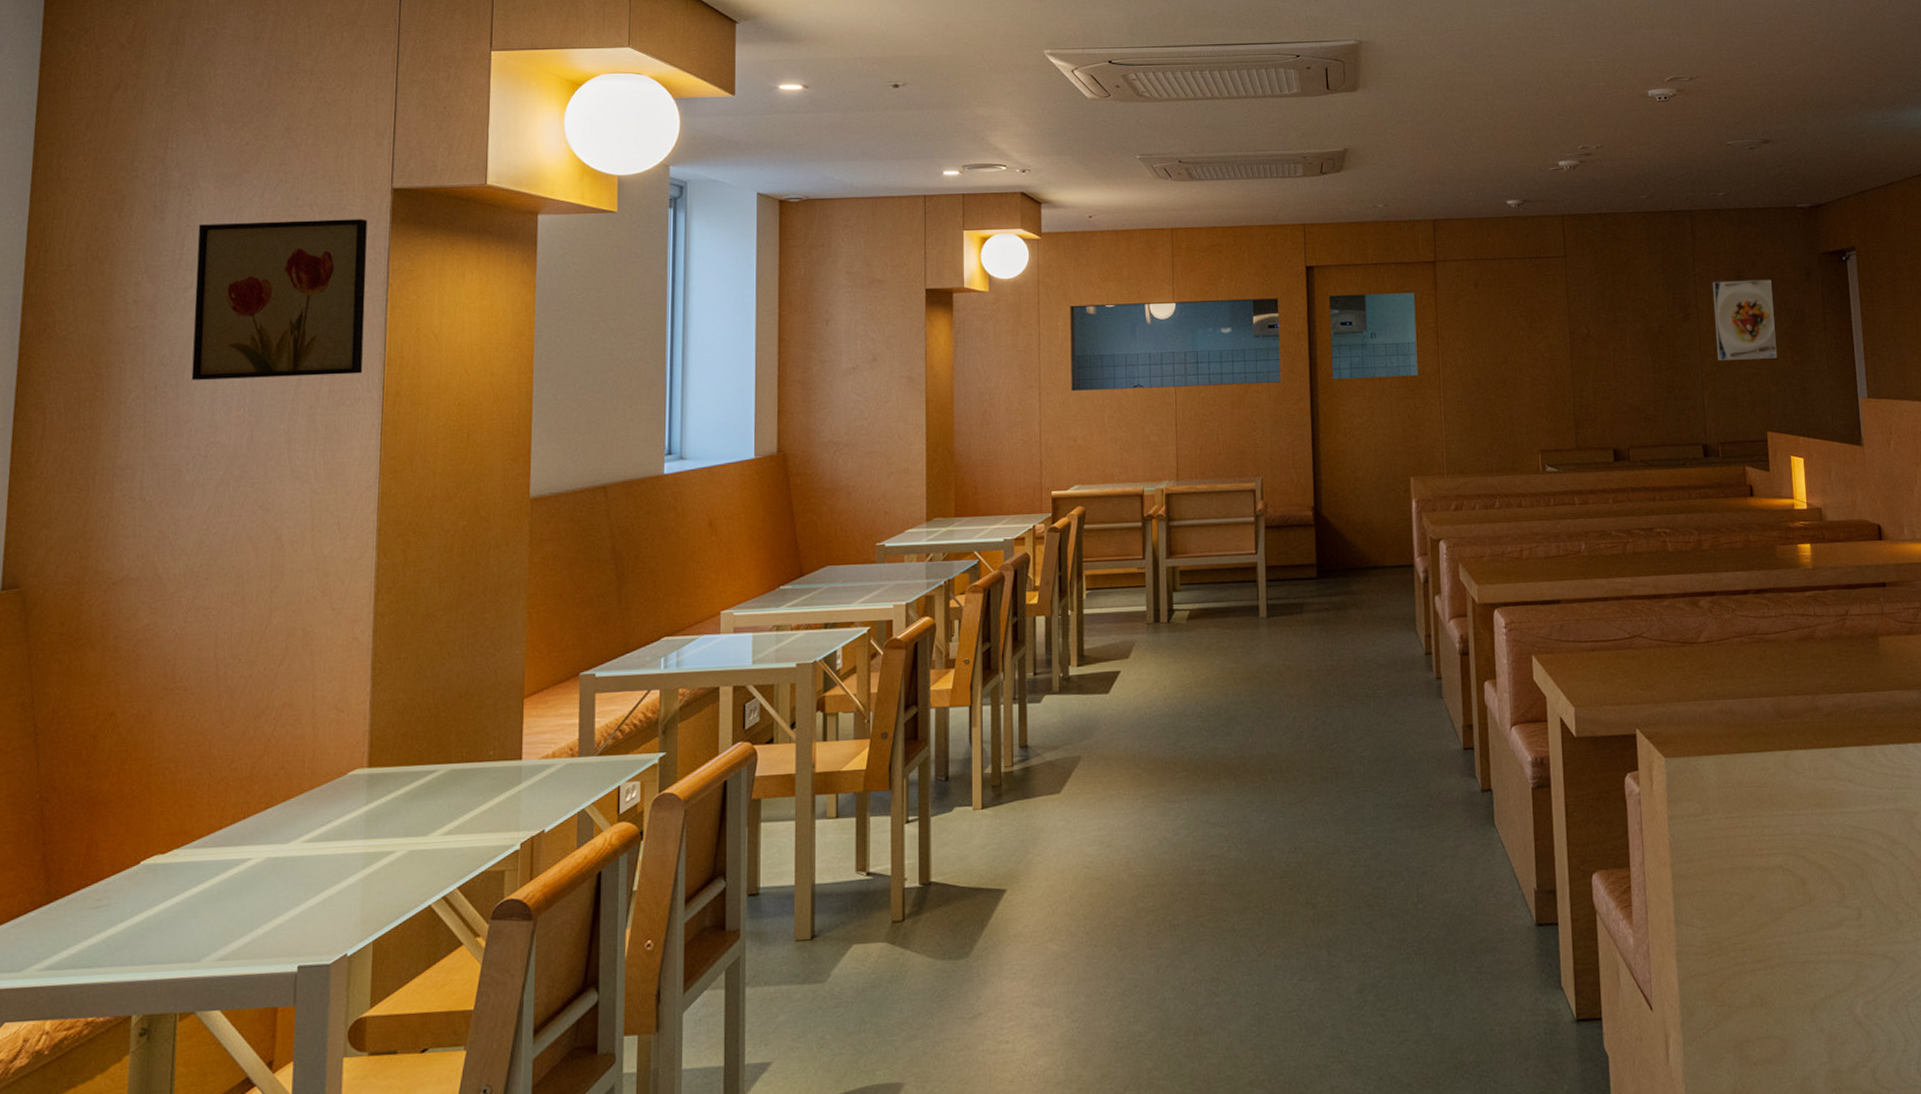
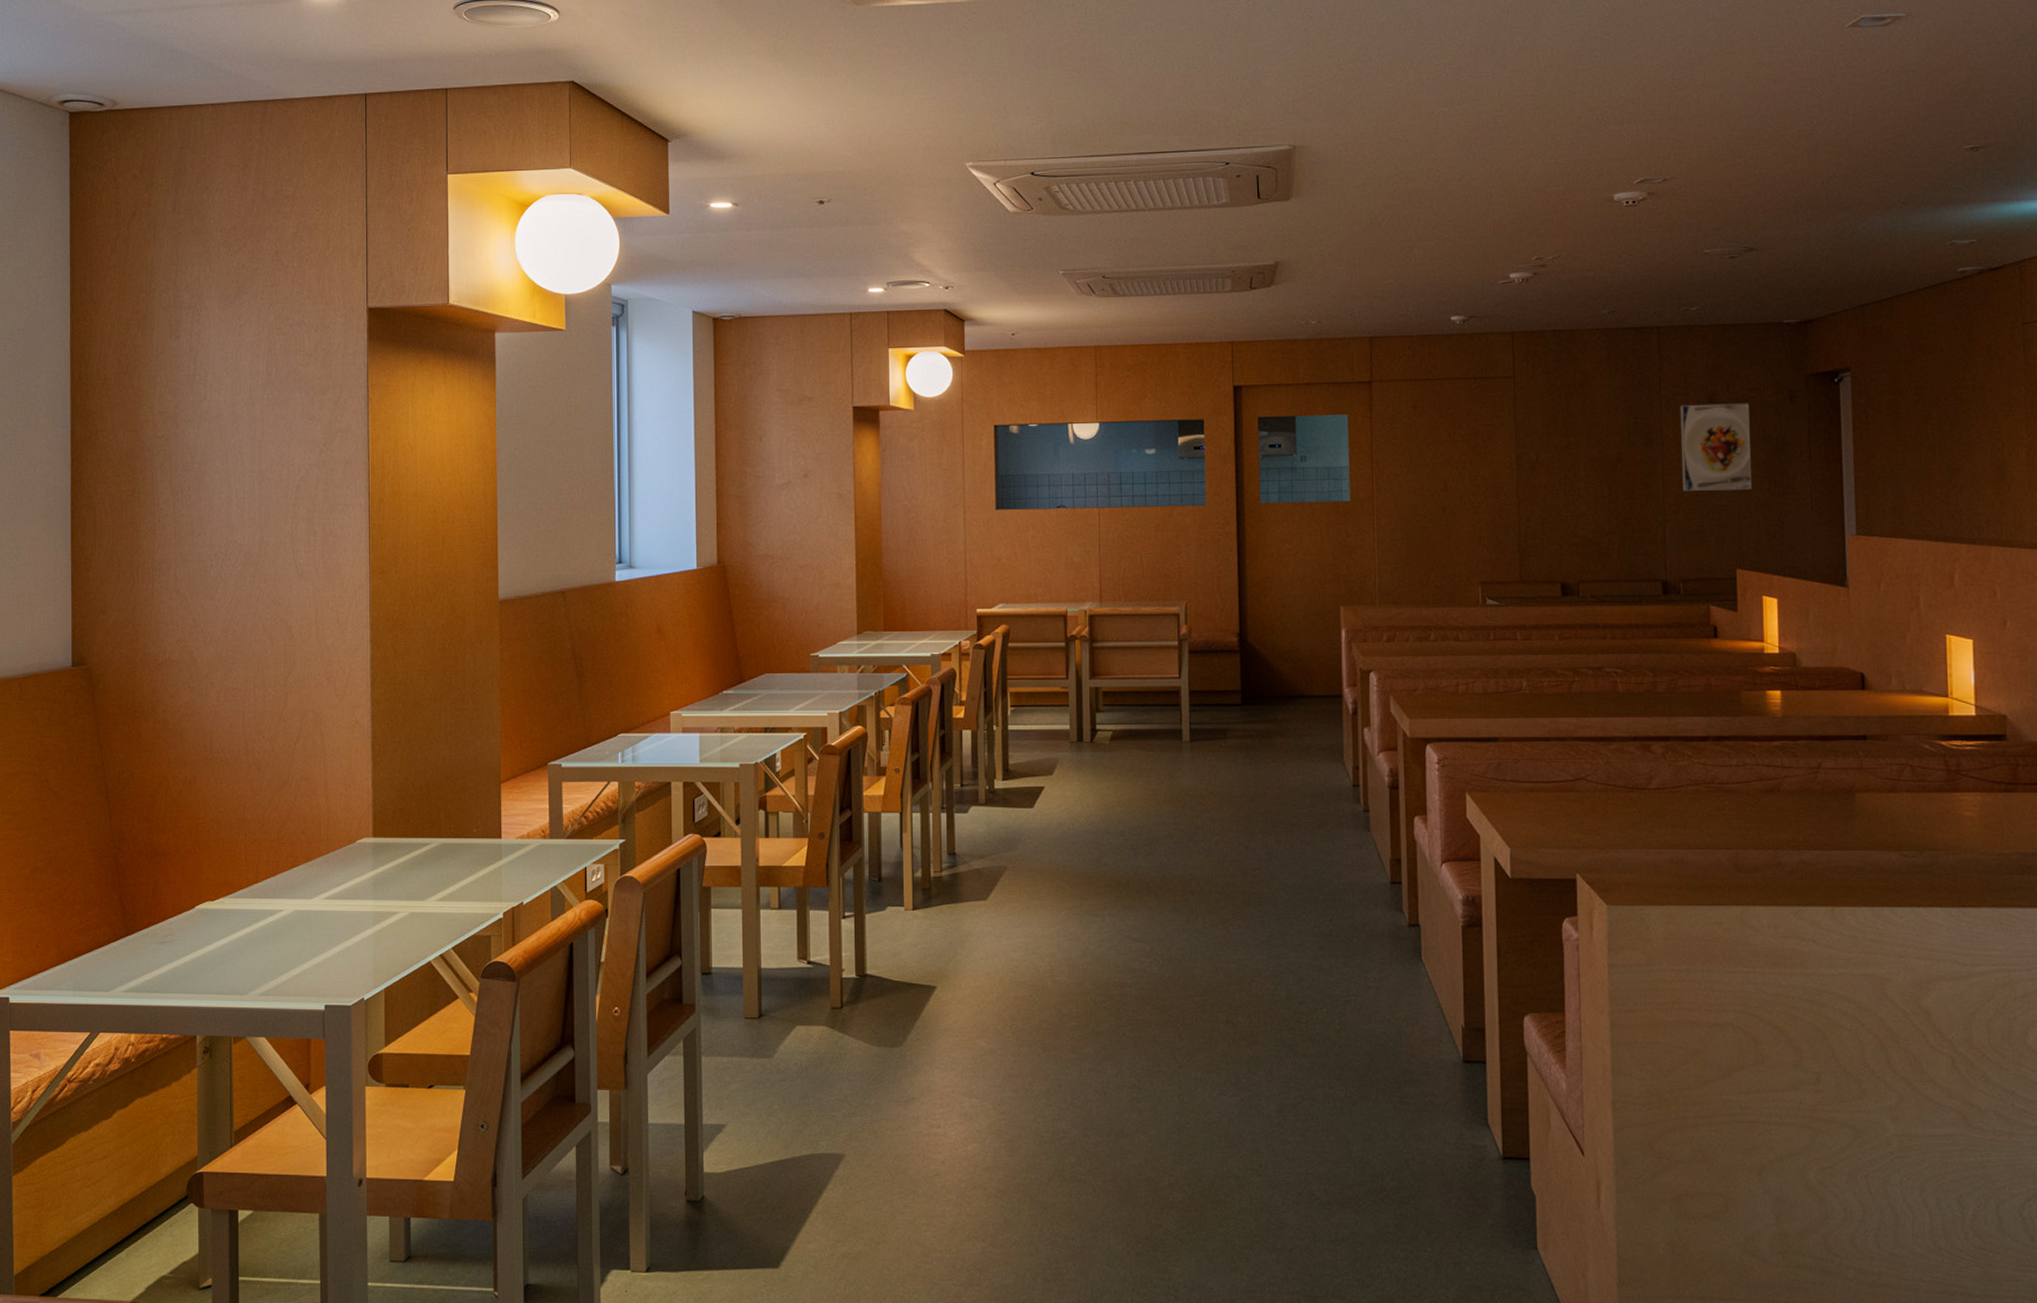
wall art: present [191,219,368,380] -> none [207,337,351,485]

